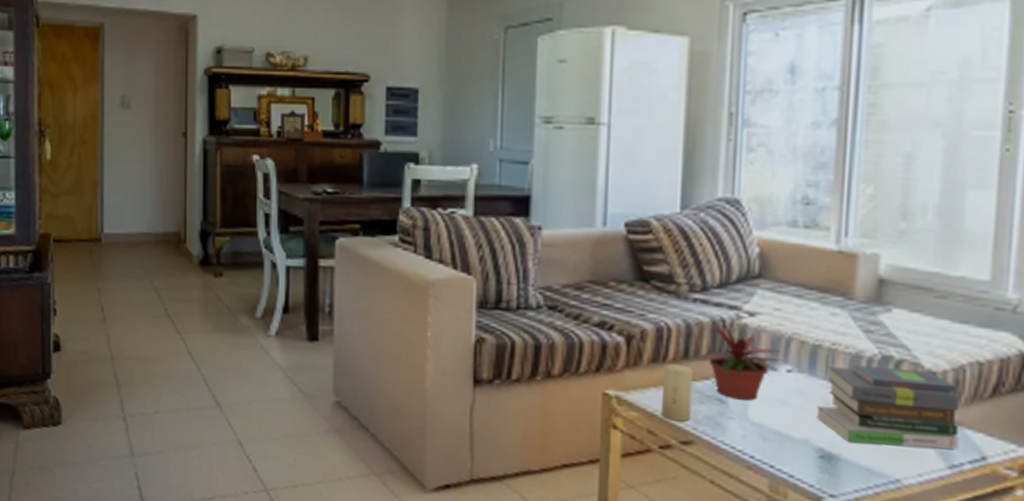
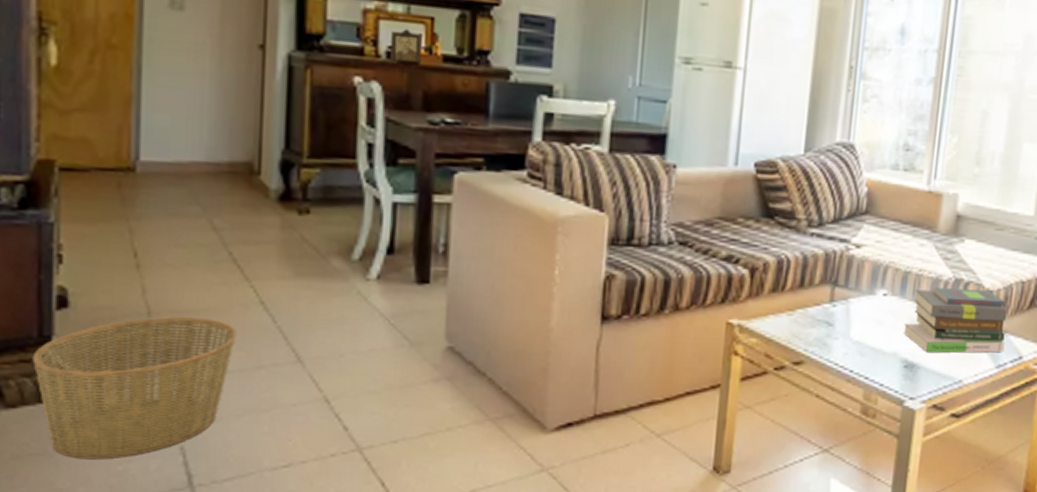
basket: none [39,362,173,477] -> present [32,316,237,460]
candle: present [661,364,693,422] -> none [778,293,807,344]
potted plant: present [692,317,782,401] -> none [807,249,880,322]

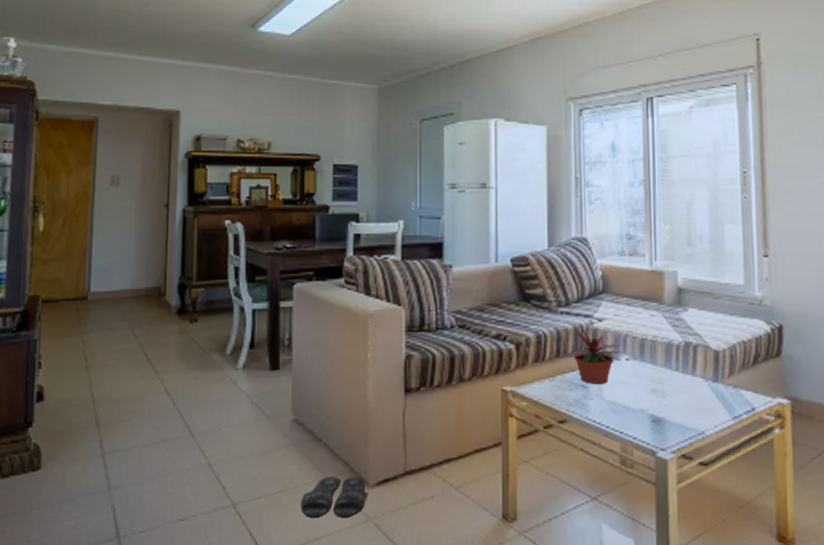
basket: present [32,316,237,460] -> none [20,403,150,517]
slippers: none [453,418,545,468] -> present [301,476,368,518]
potted plant: none [807,249,880,322] -> present [562,324,622,384]
books: present [903,288,1008,353] -> none [647,351,738,408]

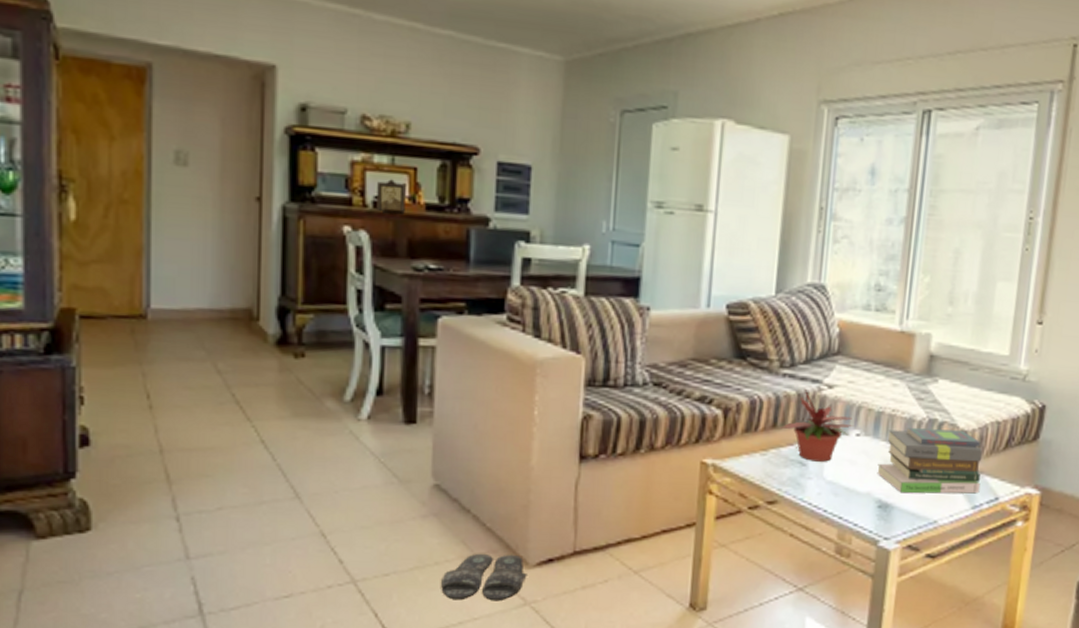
books: none [647,351,738,408] -> present [877,428,983,494]

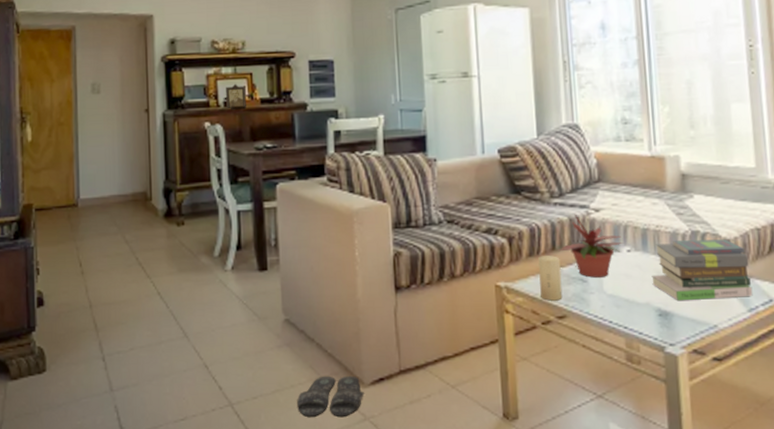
candle: none [752,433,780,484] -> present [538,256,563,301]

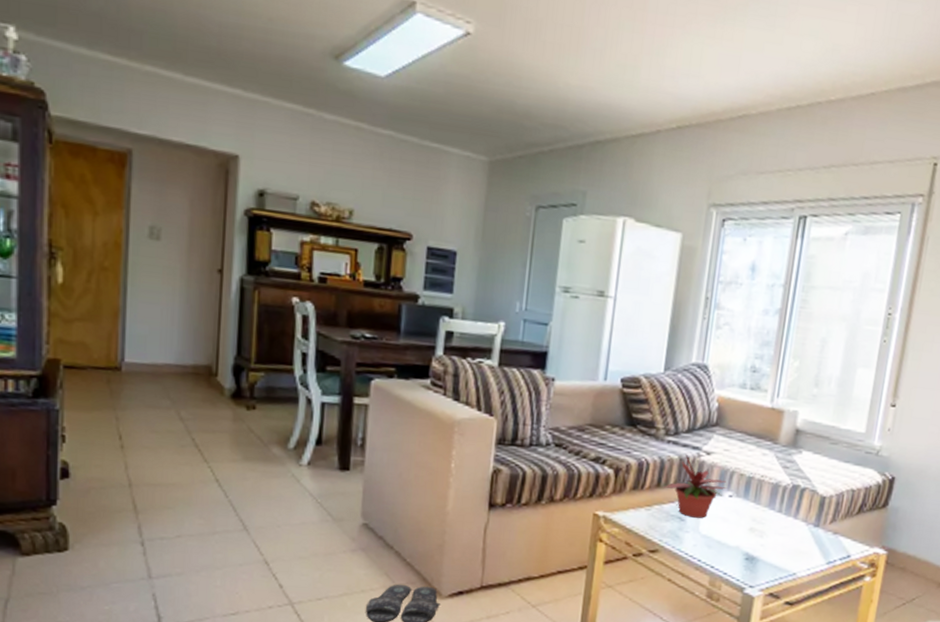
photo frame: present [226,84,246,110] -> none [321,258,348,290]
candle: present [538,256,563,301] -> none [637,491,663,535]
books: present [651,239,753,301] -> none [745,492,839,551]

